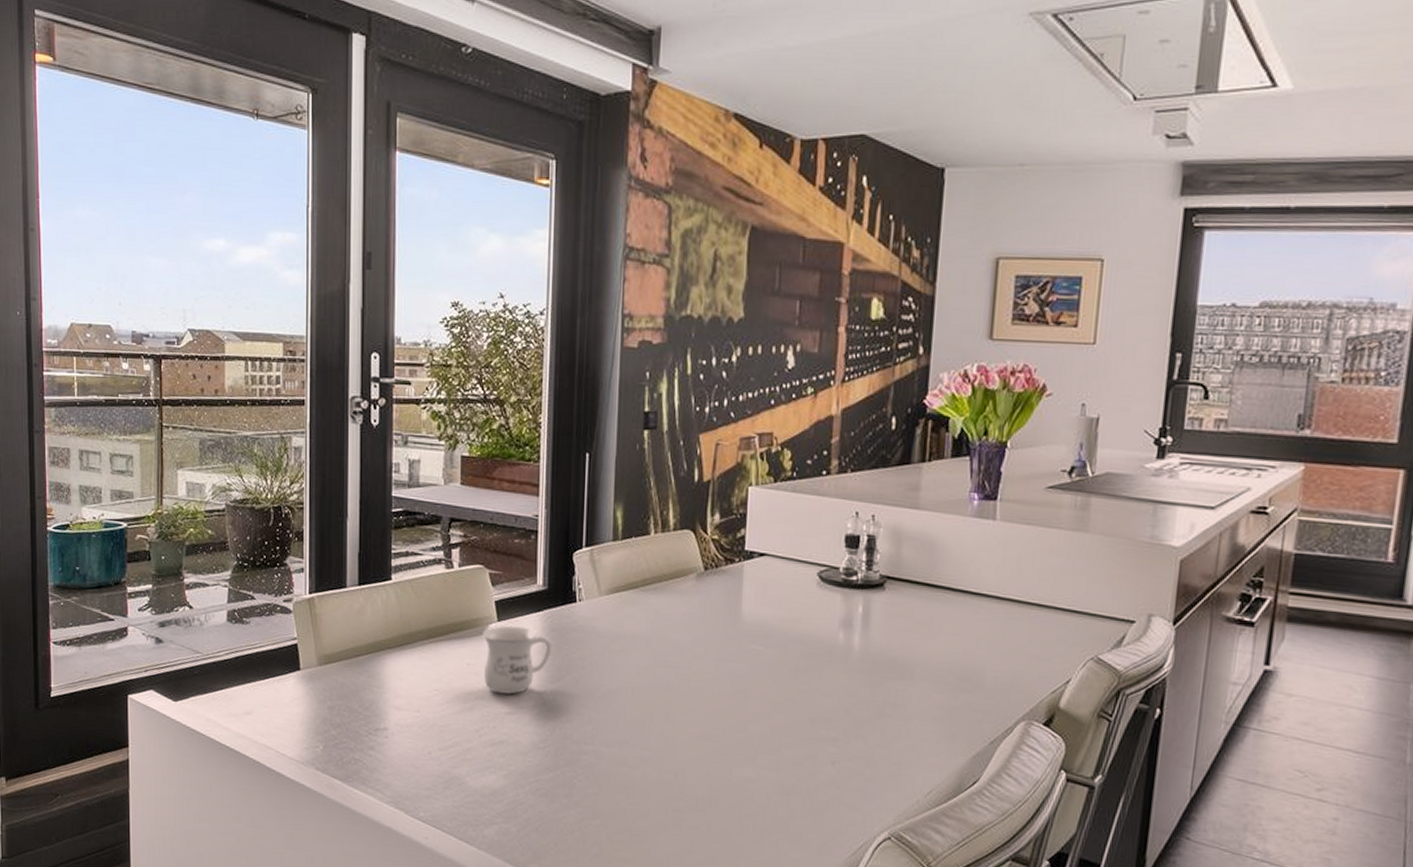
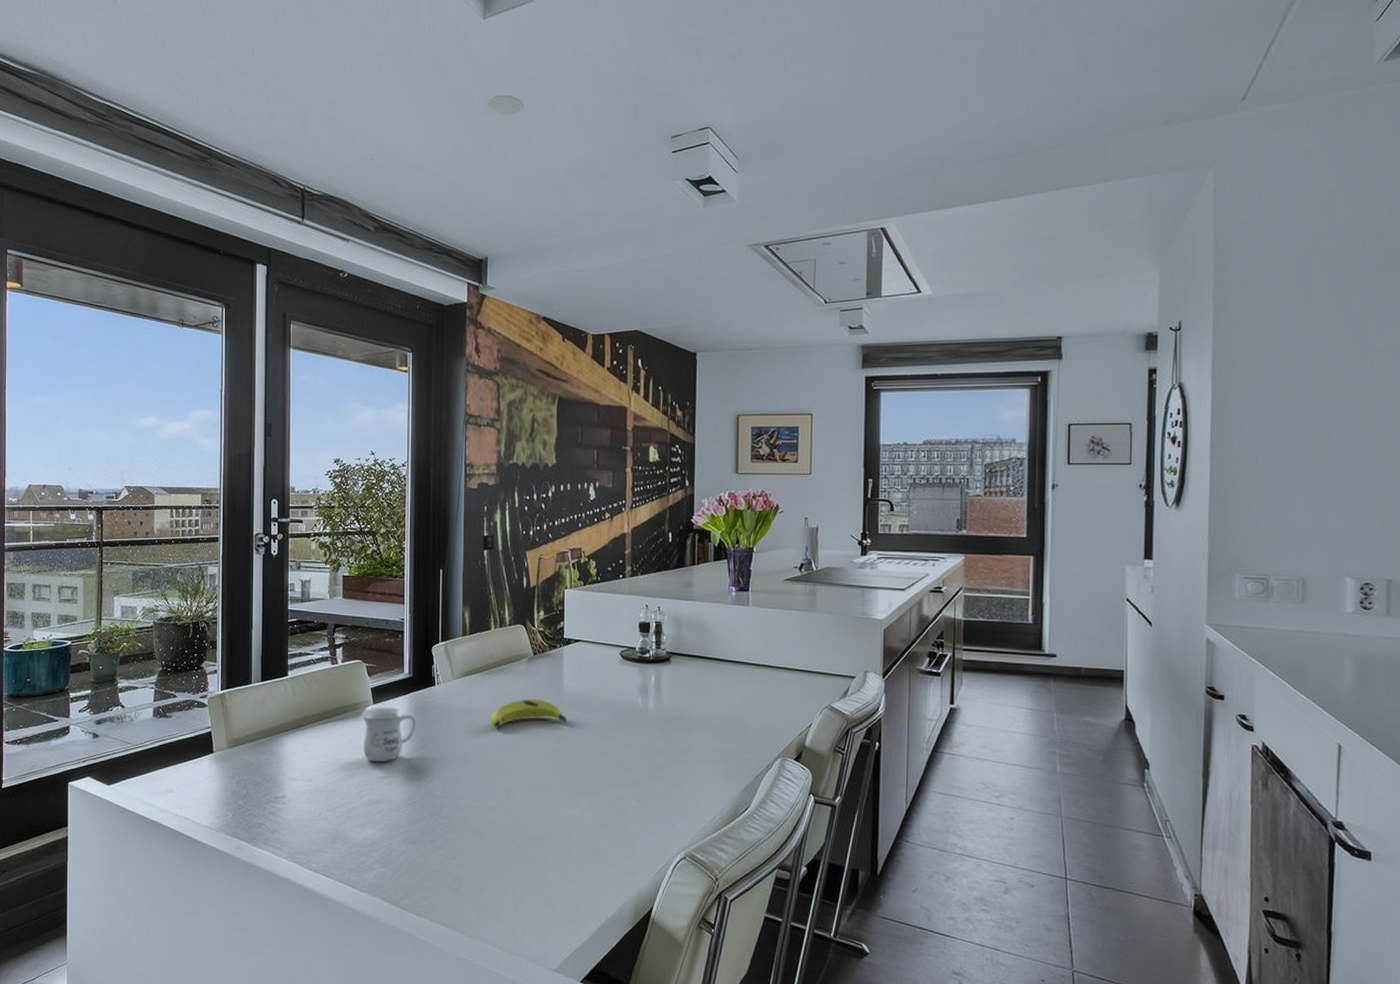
banana: none [645,625,745,661] -> present [490,698,567,728]

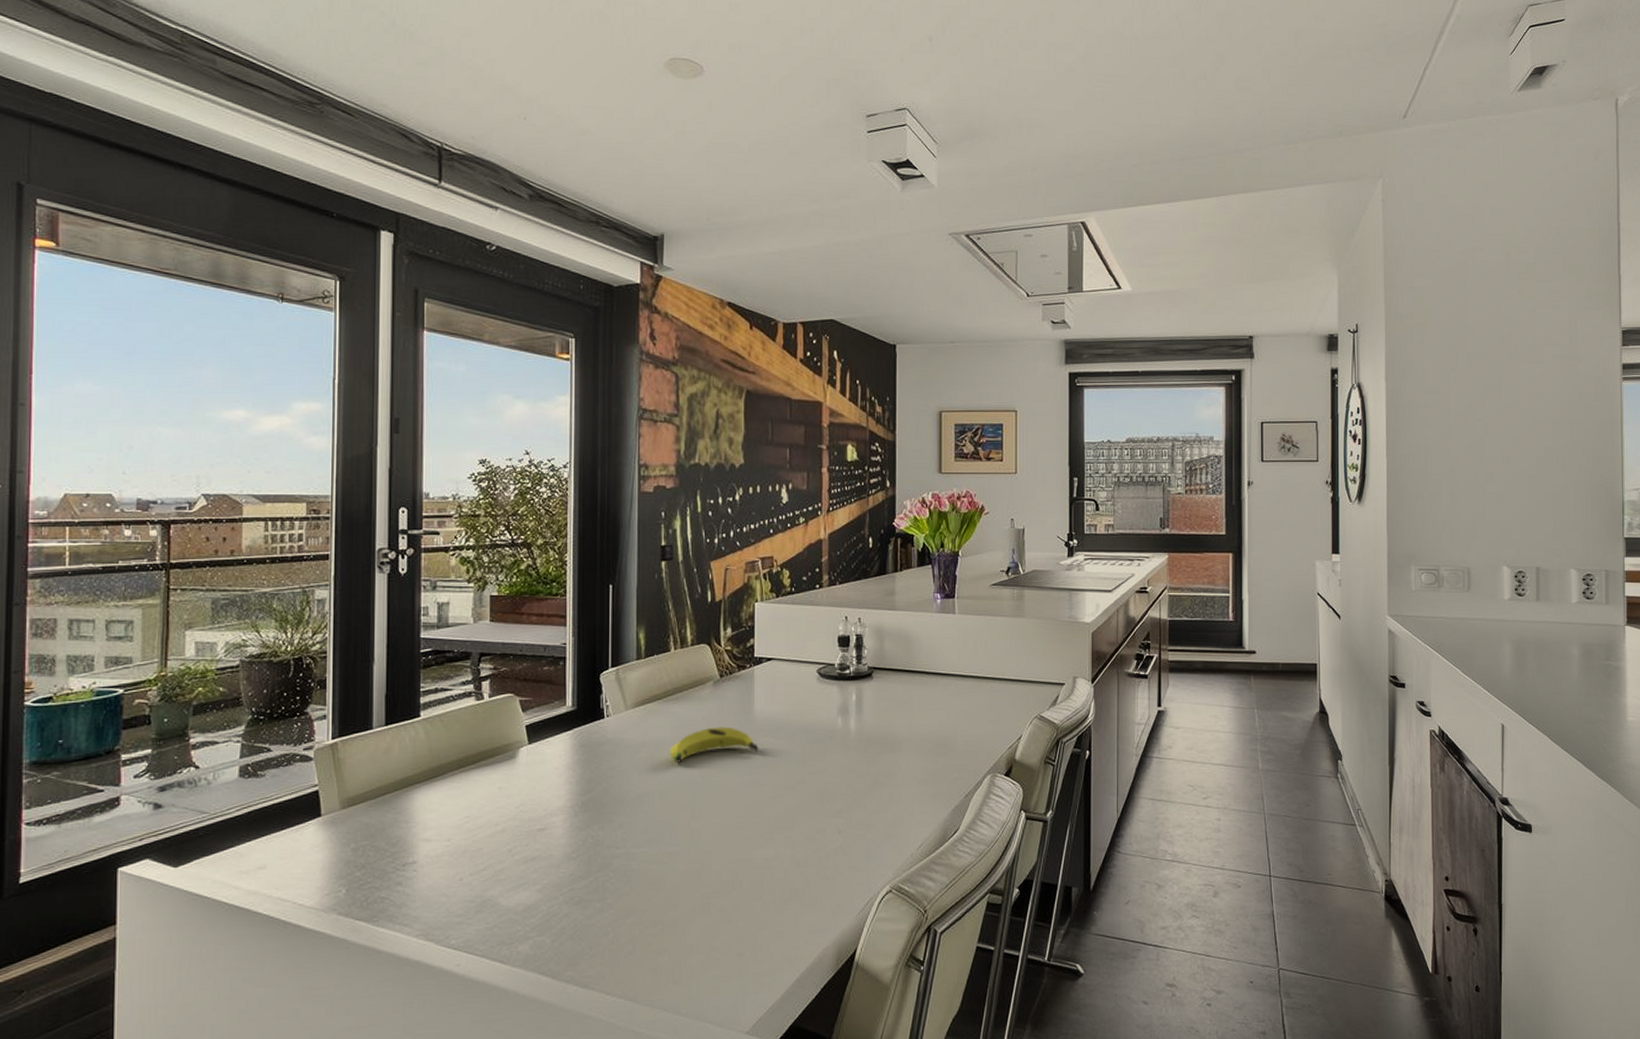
mug: present [362,707,417,762] -> none [514,746,582,812]

